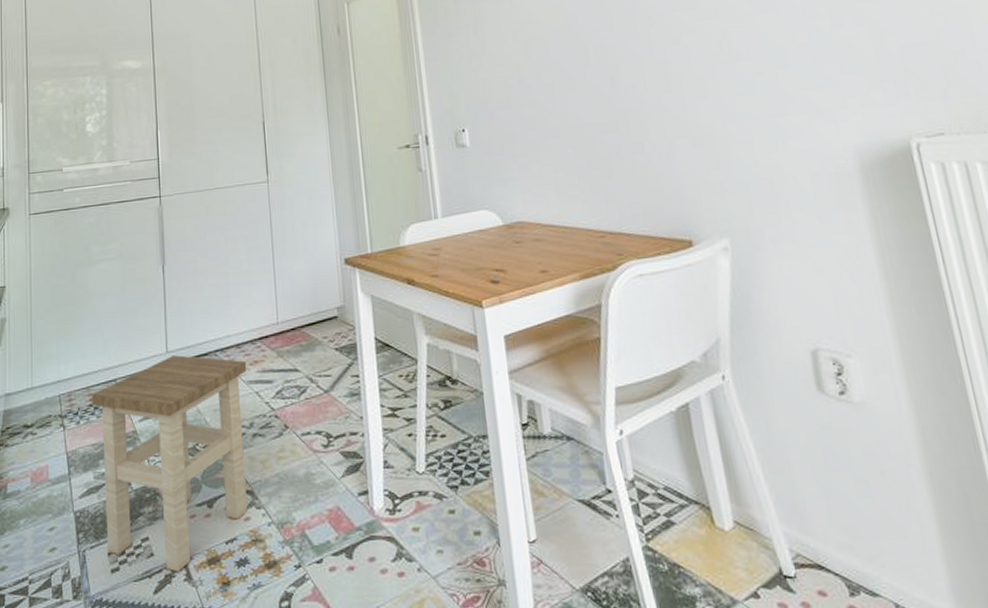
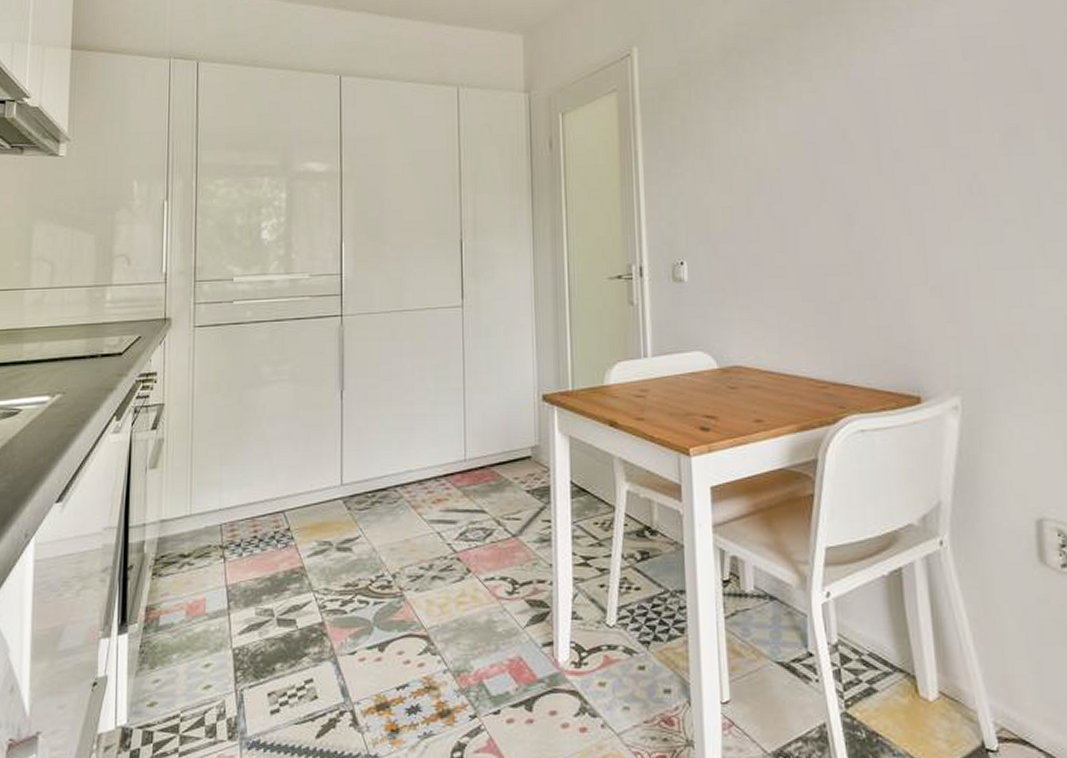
stool: present [91,355,247,573] -> none [255,489,429,717]

